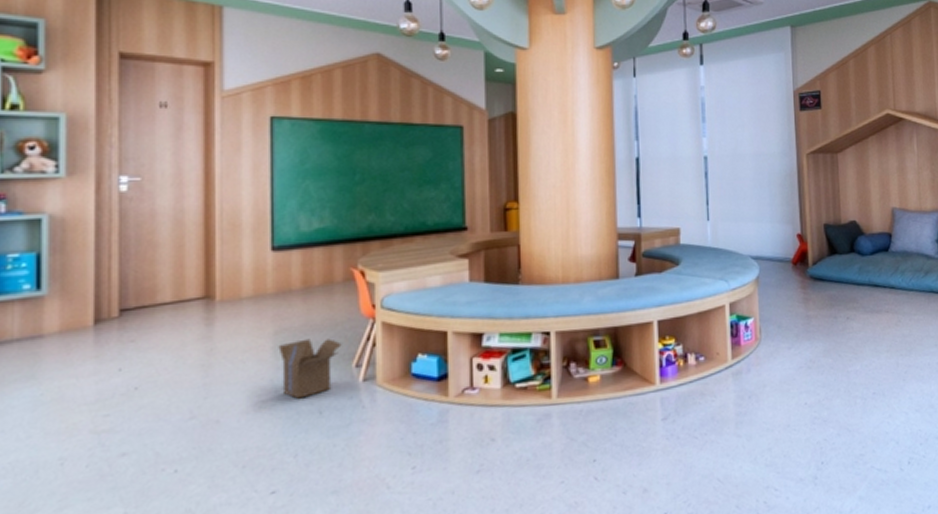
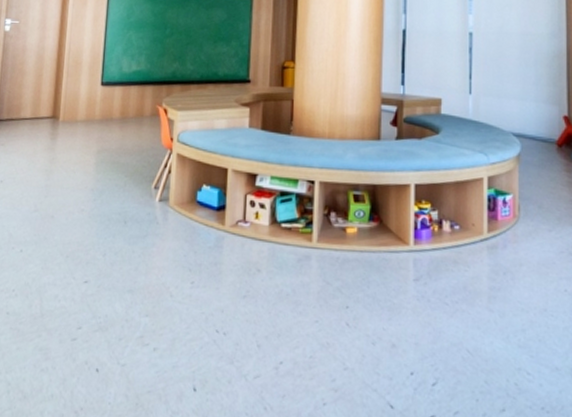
cardboard box: present [278,338,342,399] -> none [99,159,145,208]

